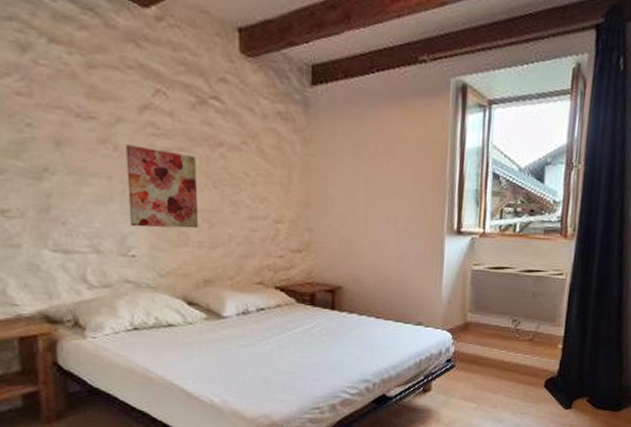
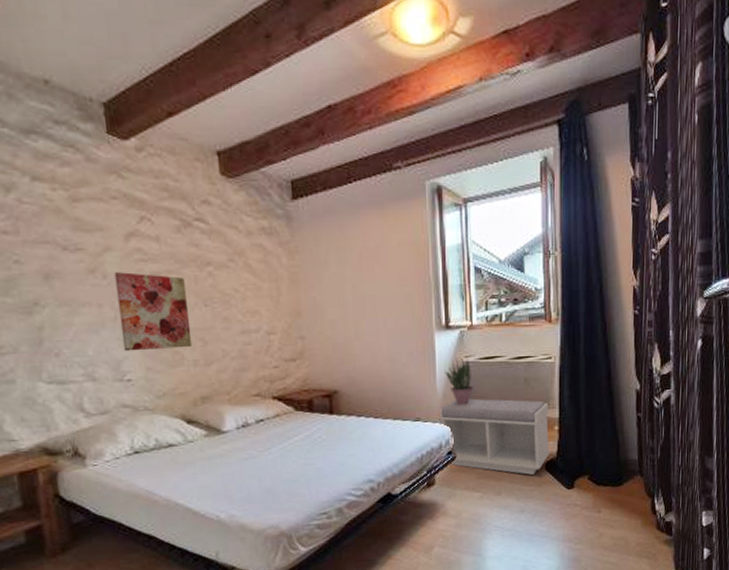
bench: none [442,308,555,391] -> present [439,398,550,475]
potted plant: none [452,265,480,314] -> present [445,358,474,406]

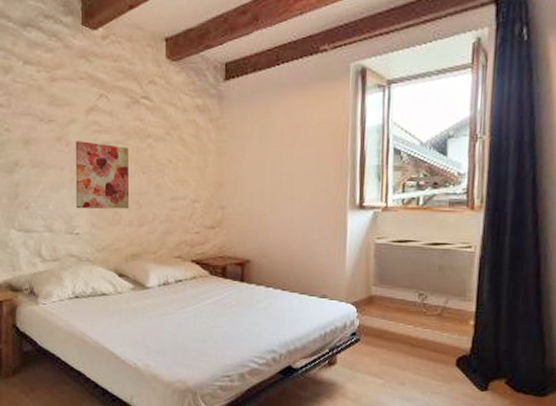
bench: present [439,398,550,475] -> none [346,281,465,369]
potted plant: present [445,358,474,406] -> none [355,238,384,288]

